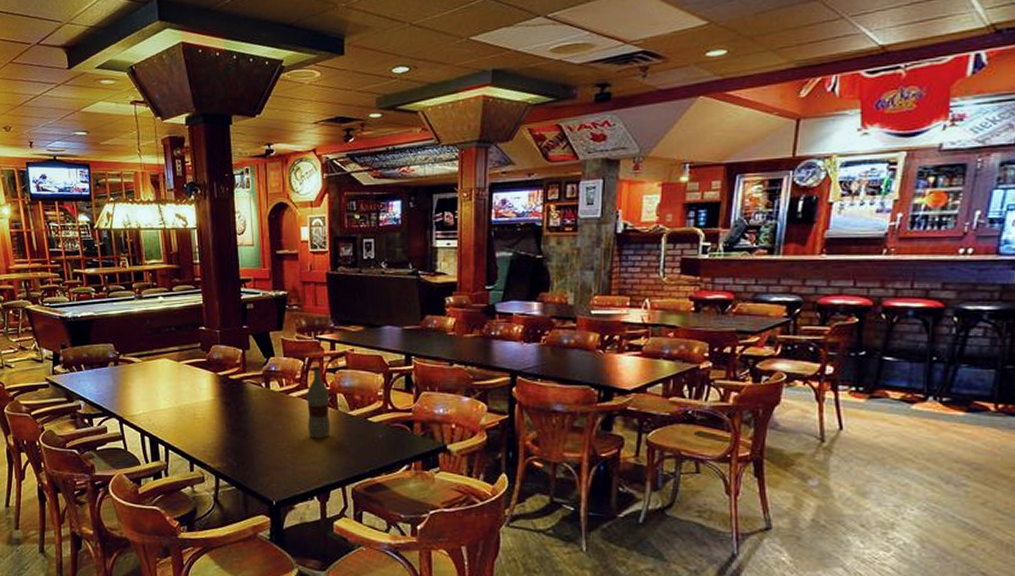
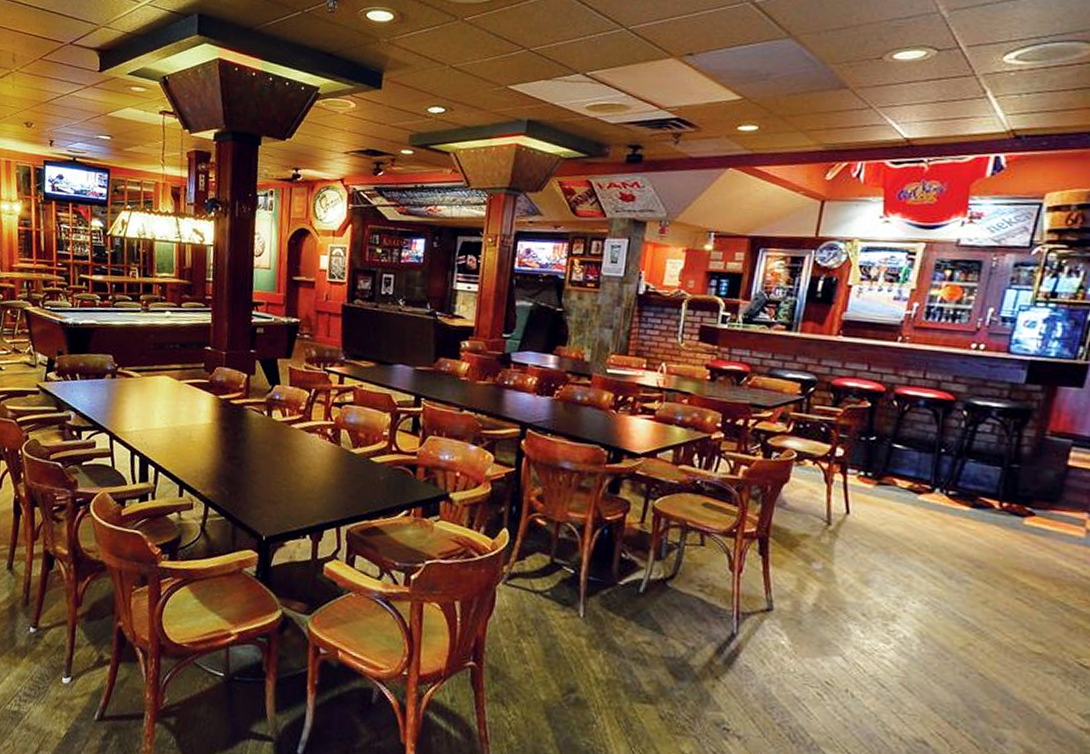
bottle: present [307,366,331,439] -> none [307,398,333,475]

